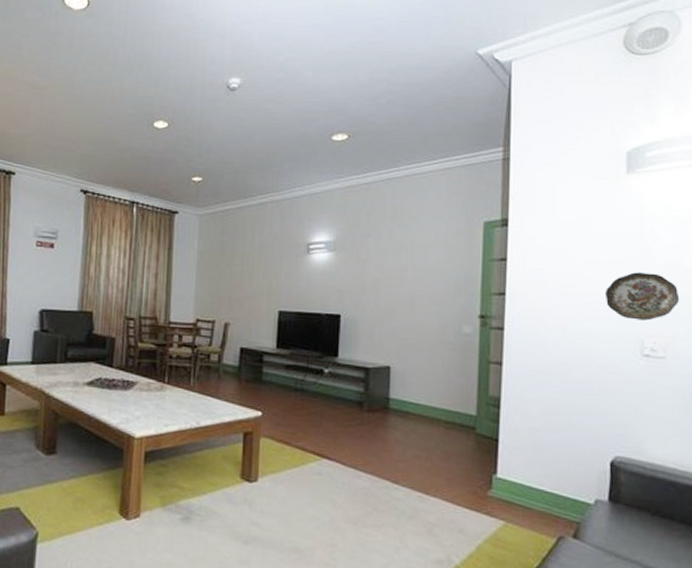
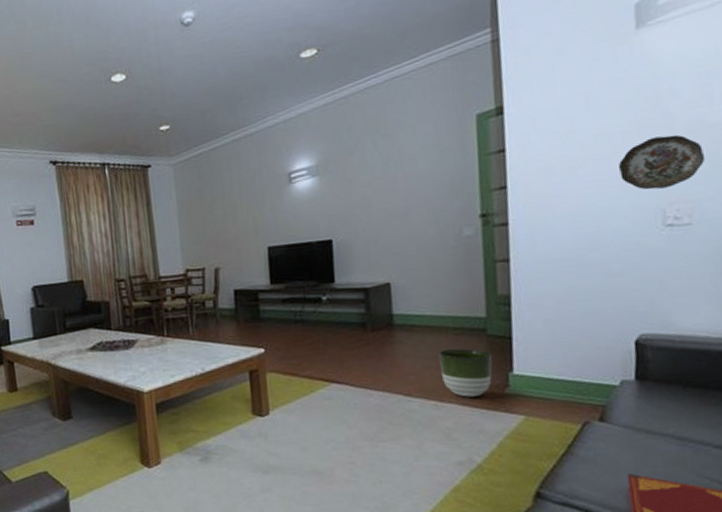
planter: none [428,442,478,495] -> present [438,348,492,397]

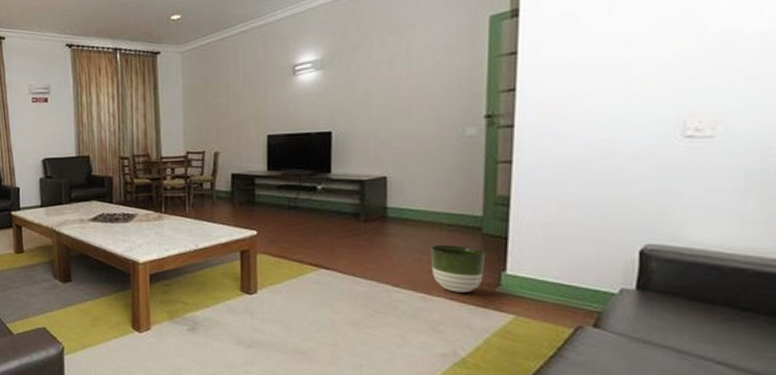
decorative plate: present [618,134,706,190] -> none [637,44,737,100]

